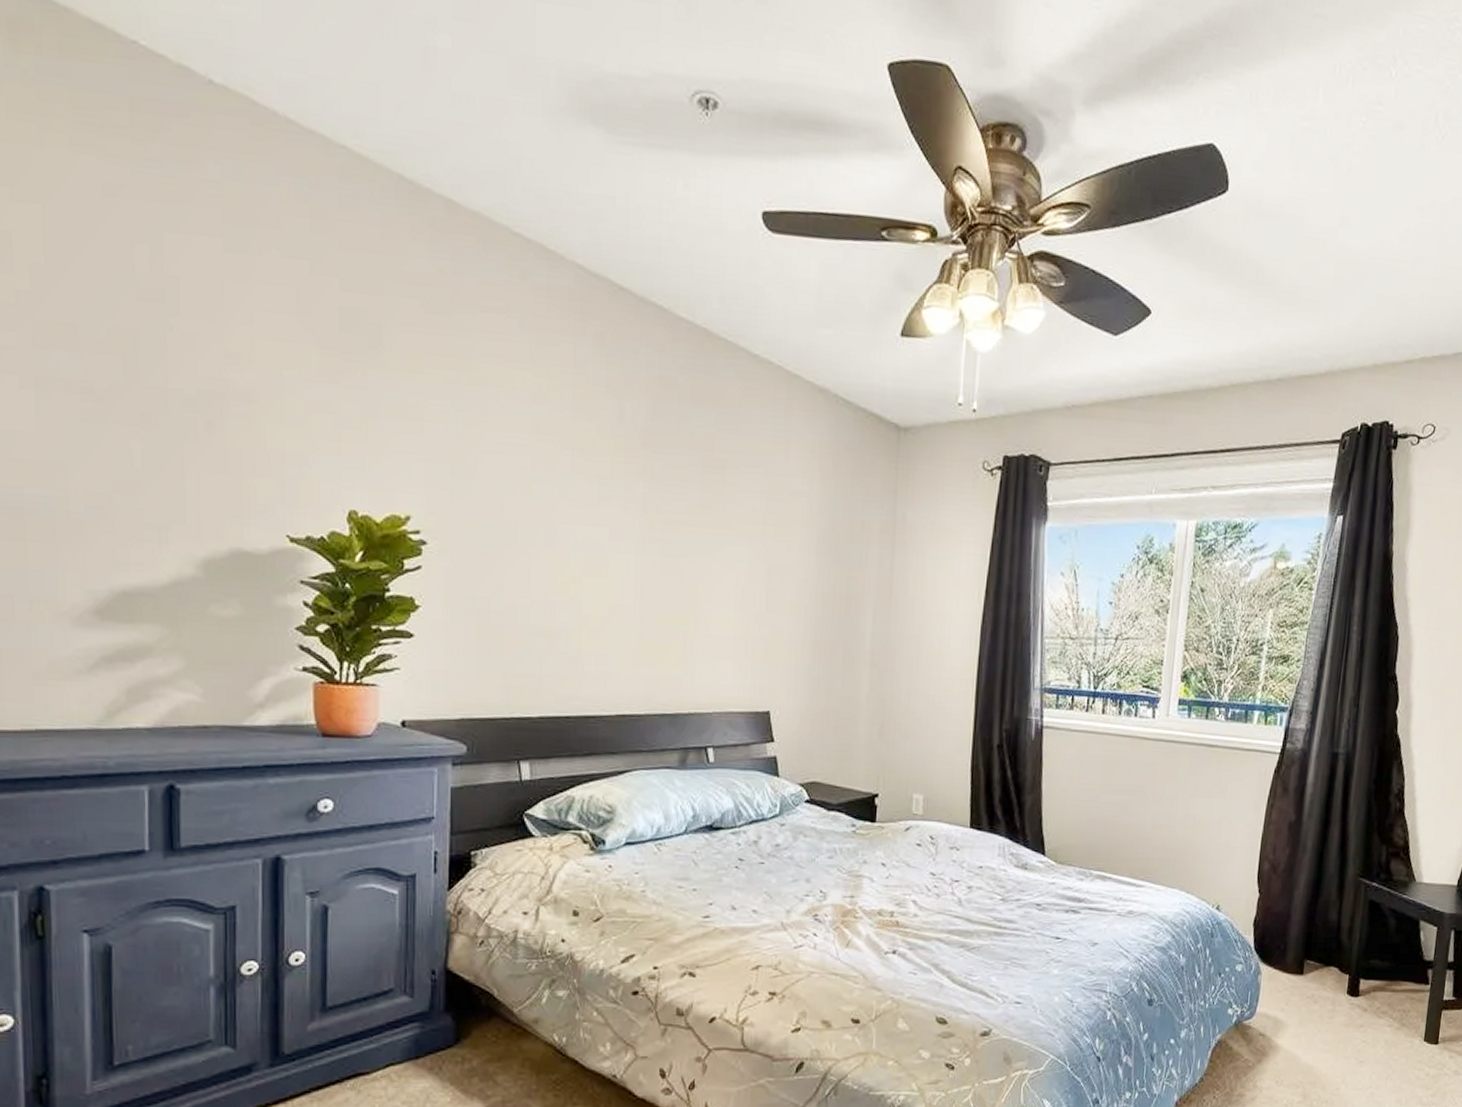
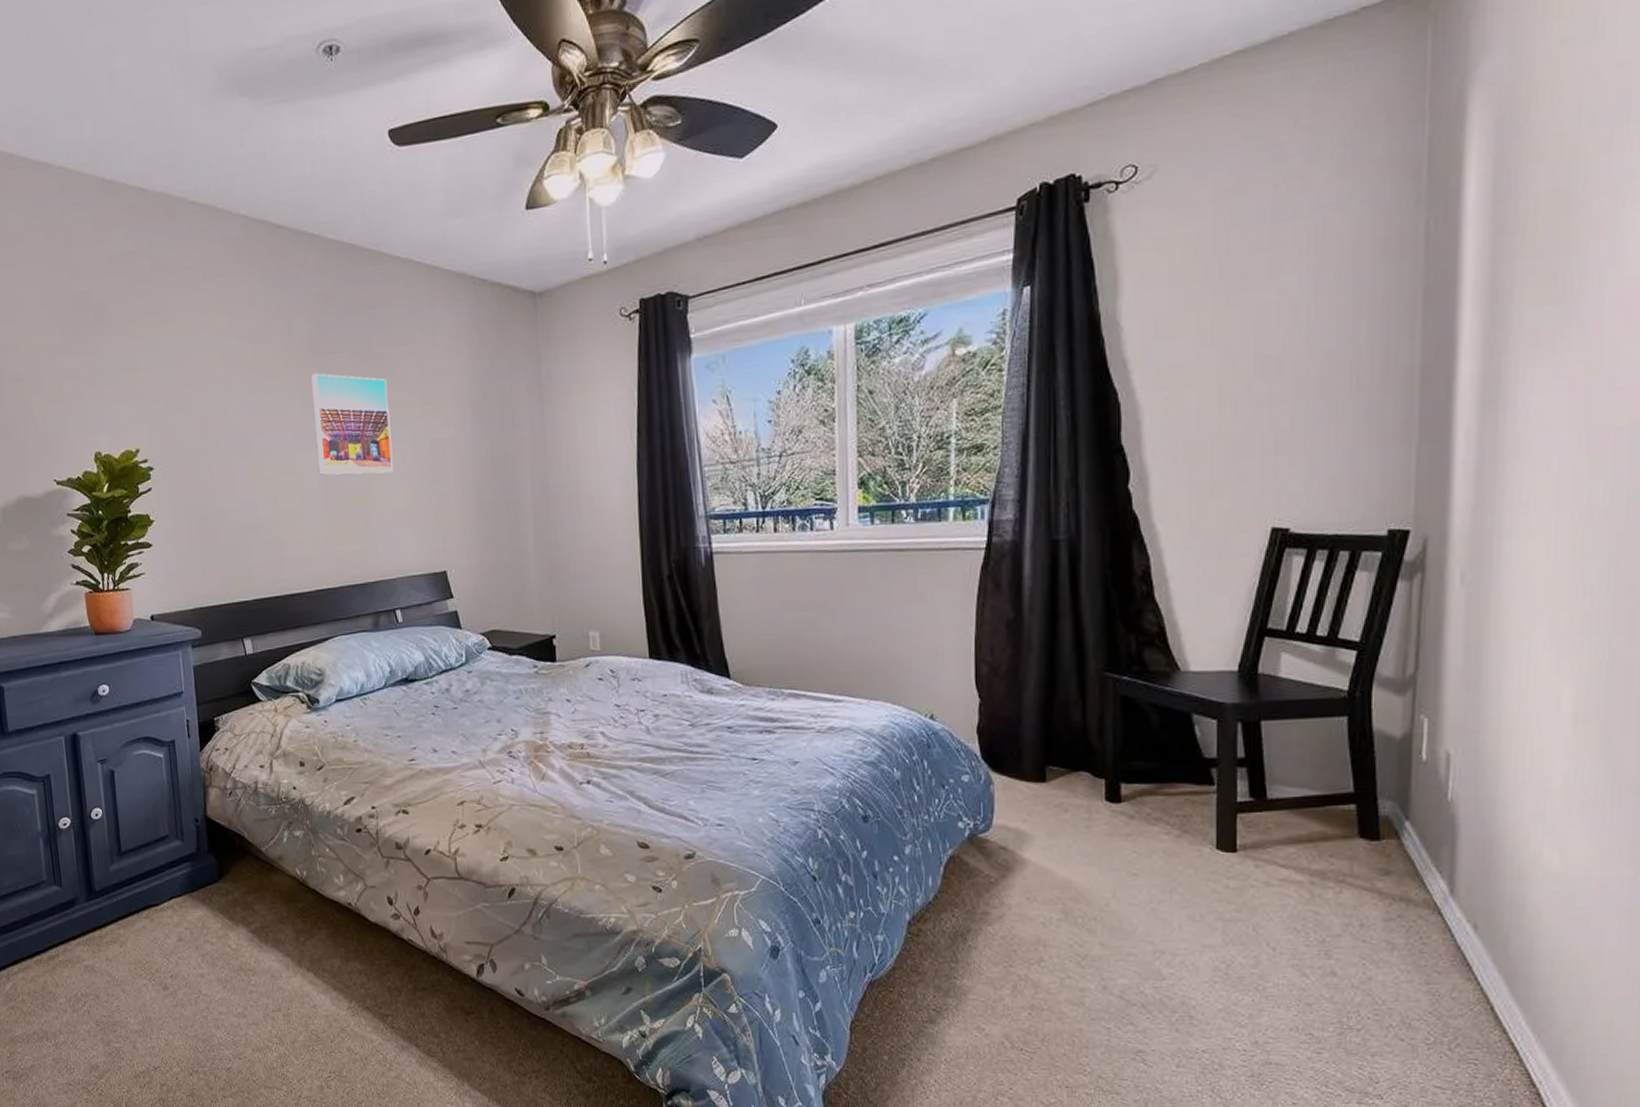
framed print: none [636,466,727,593] -> present [311,373,394,475]

